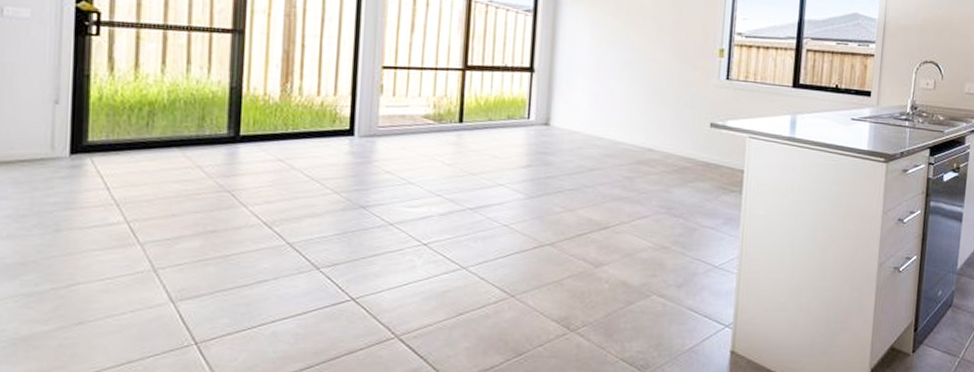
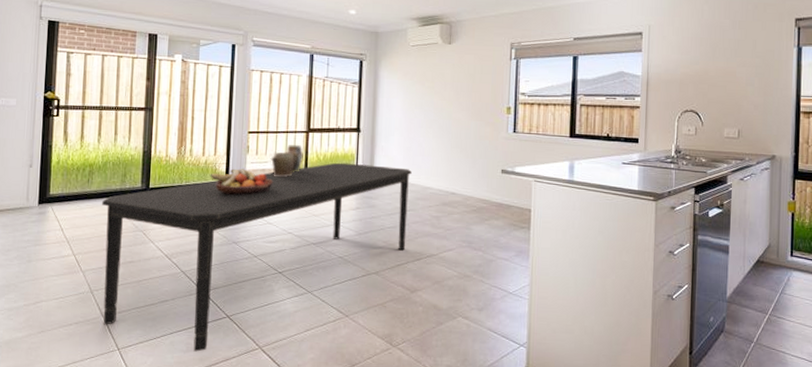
dining table: none [167,109,599,344] -> present [101,162,412,352]
fruit bowl: none [327,113,417,148] -> present [210,168,274,196]
jar set: none [412,84,459,126] -> present [270,144,305,178]

